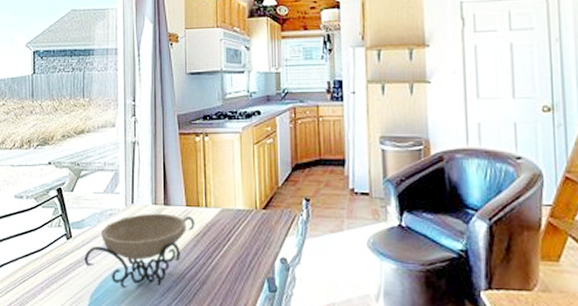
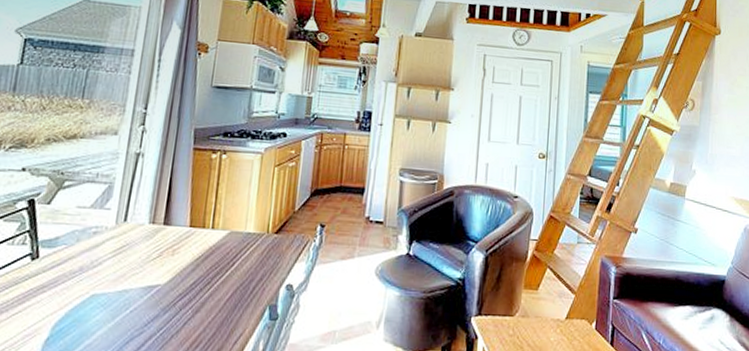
decorative bowl: present [84,213,195,289] -> none [50,233,197,319]

